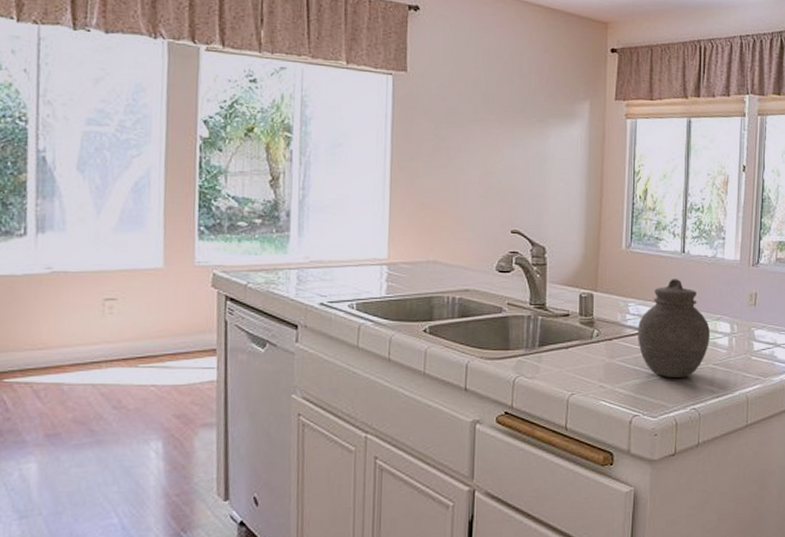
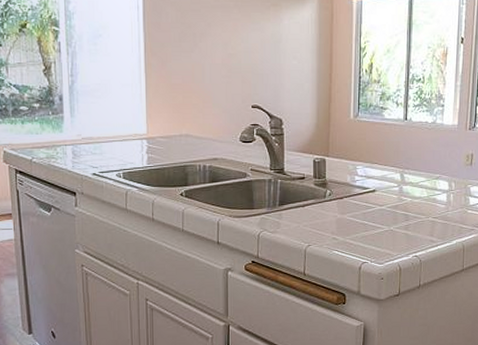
jar: present [637,279,711,378] -> none [364,143,431,230]

